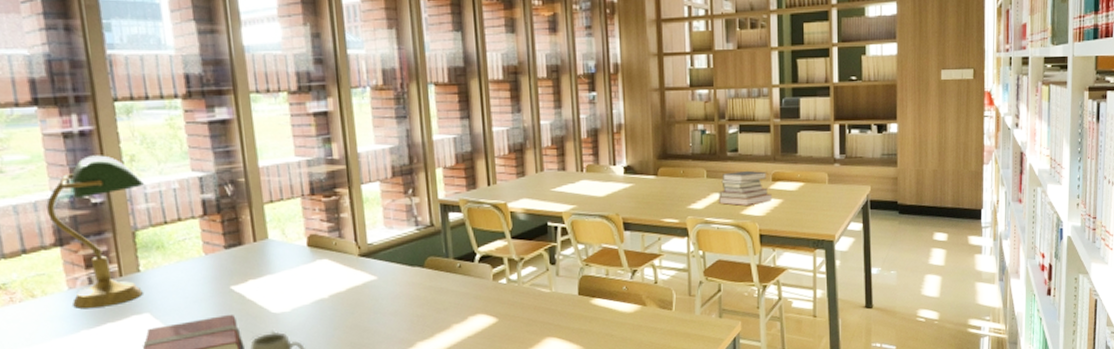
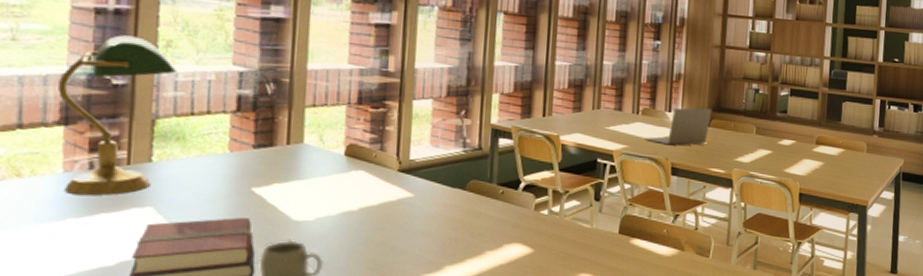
laptop: none [592,157,659,200] -> present [644,107,712,145]
books: present [718,170,772,206] -> none [763,131,814,165]

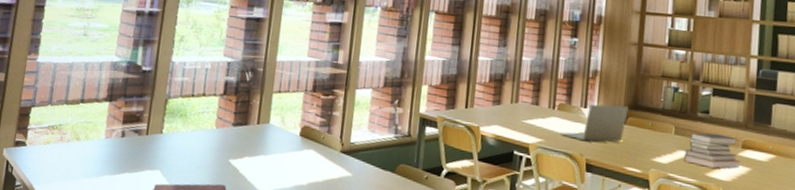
desk lamp: present [58,35,178,195] -> none [105,32,186,159]
books: none [763,131,814,165] -> present [683,132,740,169]

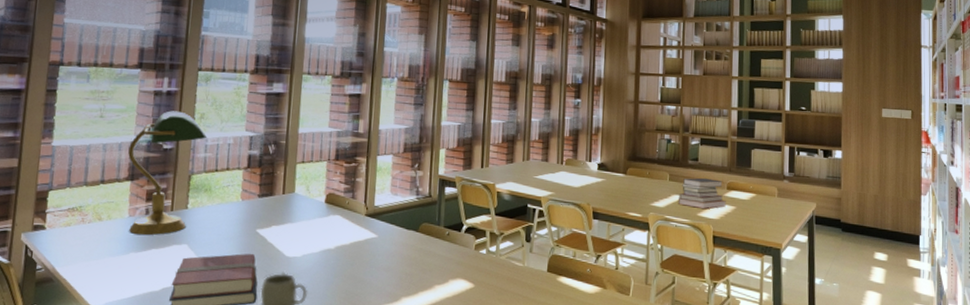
desk lamp: none [105,32,186,159] -> present [128,110,208,235]
laptop: present [560,103,629,142] -> none [568,157,628,192]

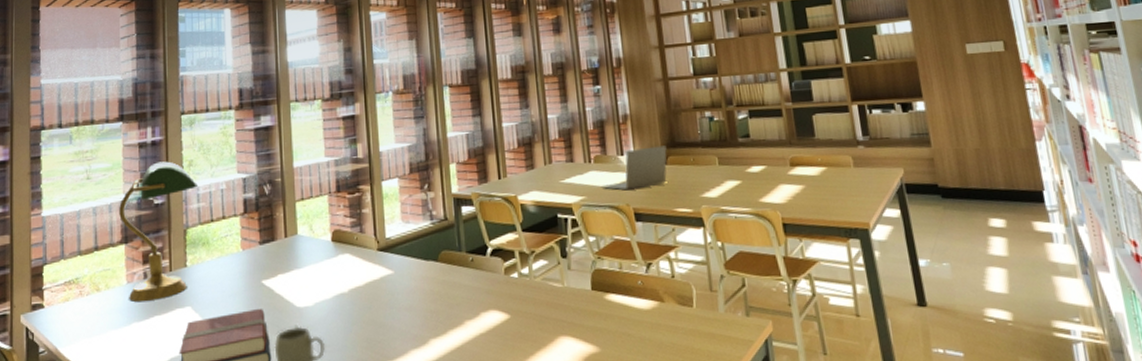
laptop: none [568,157,628,192] -> present [601,145,667,191]
books: present [677,178,726,209] -> none [732,156,792,194]

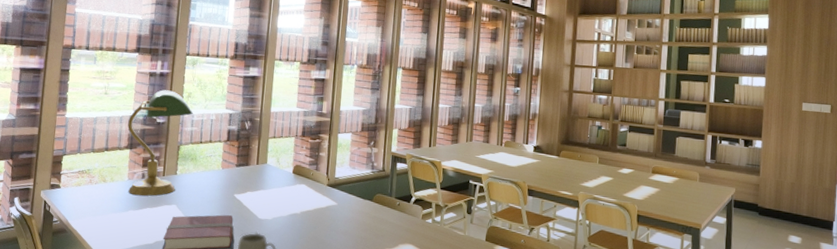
laptop: present [601,145,667,191] -> none [506,140,562,171]

